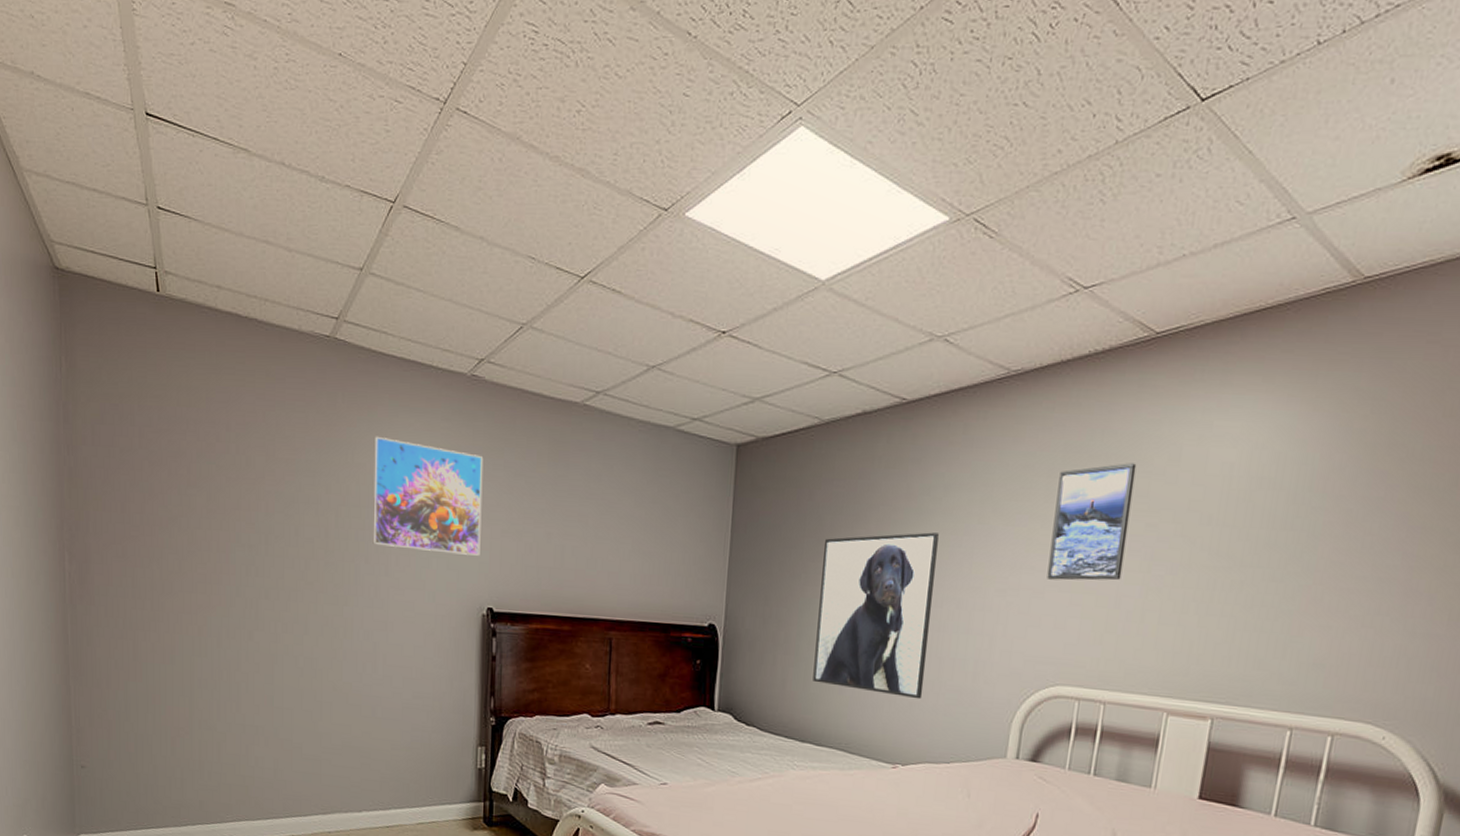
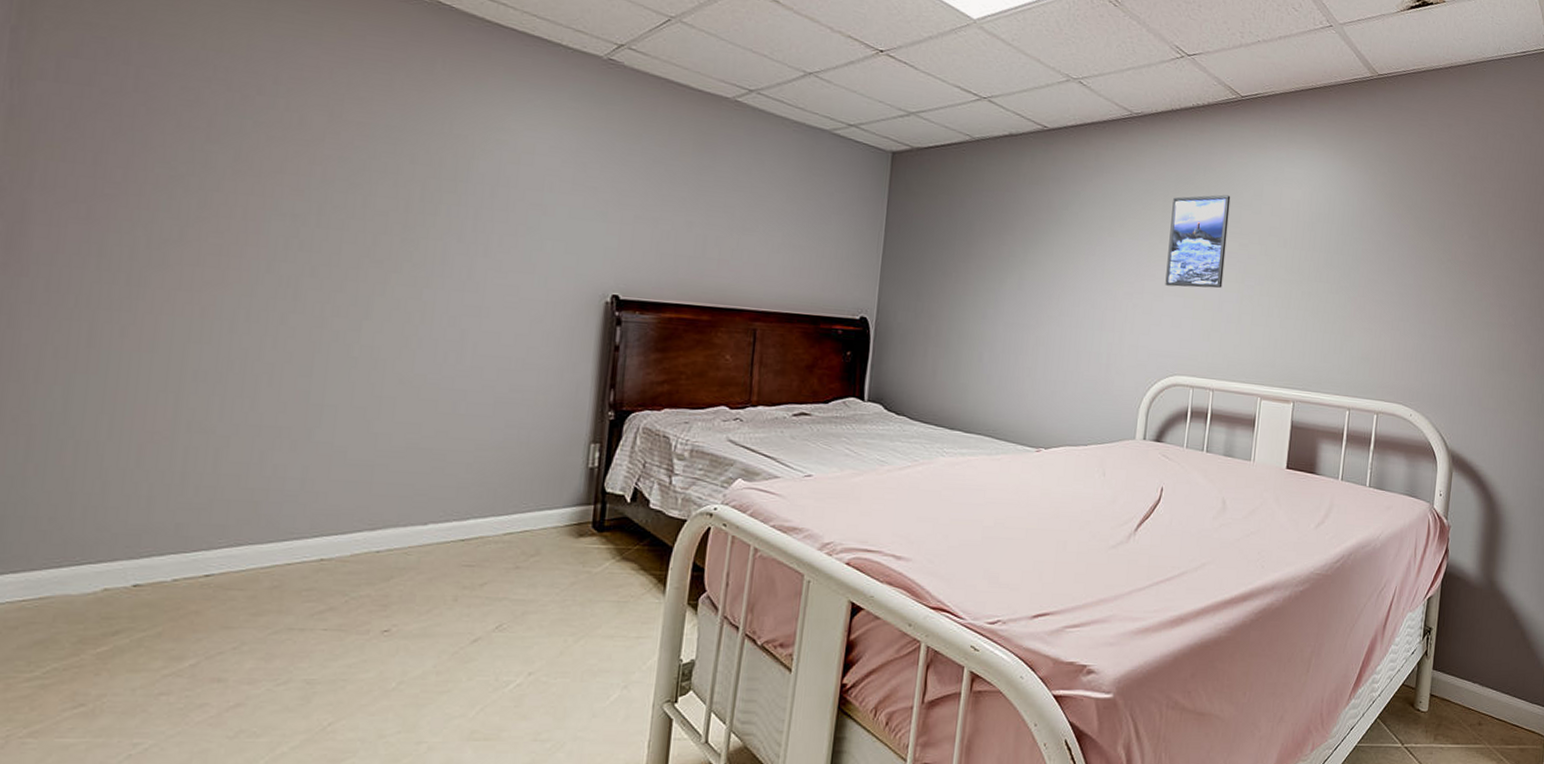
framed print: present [372,436,484,556] -> none [469,108,617,241]
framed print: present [813,532,939,700] -> none [962,241,1076,388]

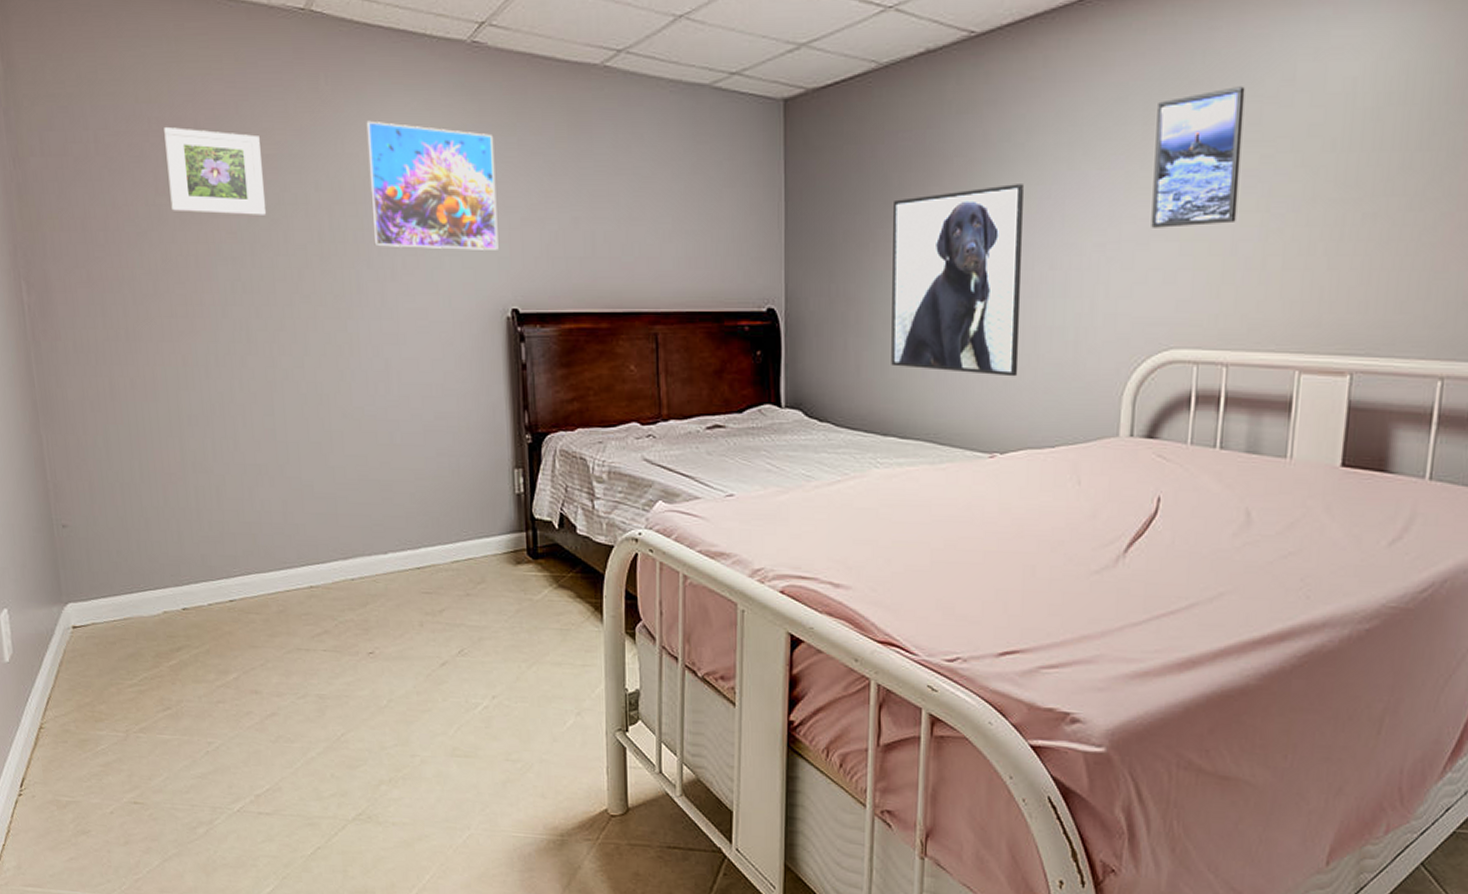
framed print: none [224,77,353,178] -> present [164,126,266,215]
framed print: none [469,108,617,241] -> present [366,120,499,250]
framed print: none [962,241,1076,388] -> present [891,184,1023,377]

